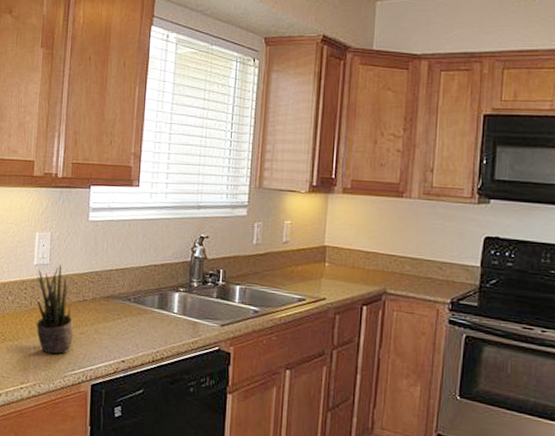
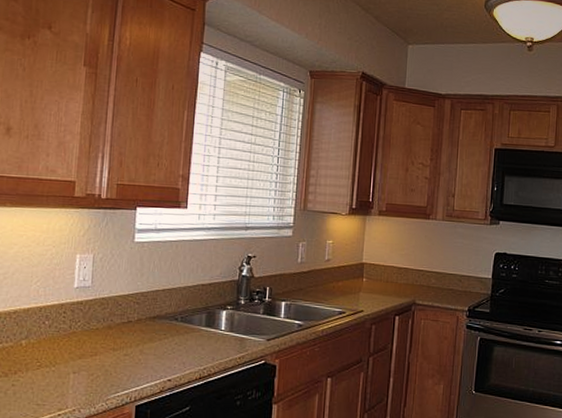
potted plant: present [36,264,74,355] -> none [76,286,117,378]

